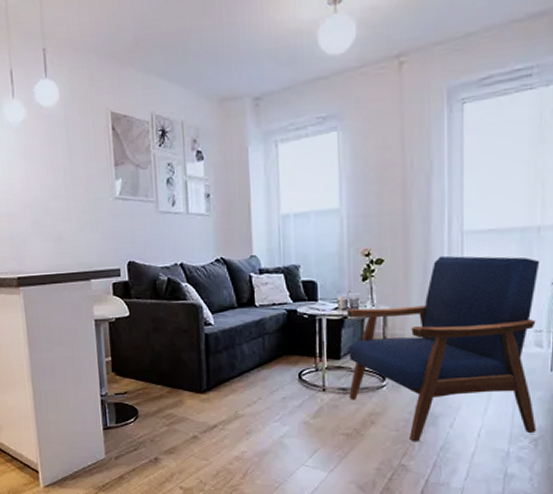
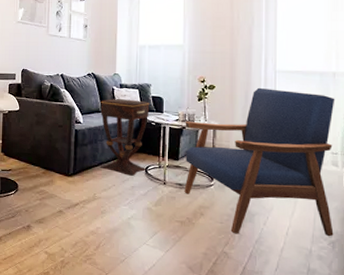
side table: none [235,287,300,385] -> present [100,99,150,176]

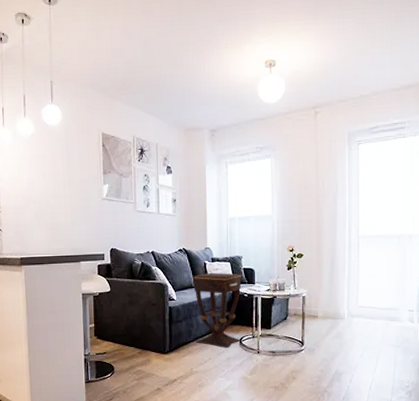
armchair: present [184,87,335,237] -> none [276,253,412,393]

